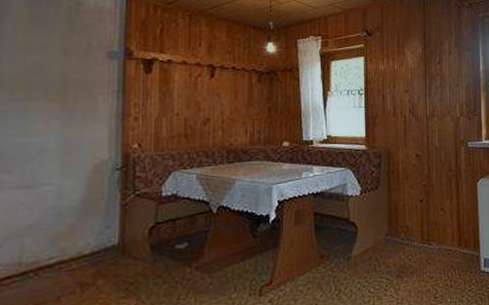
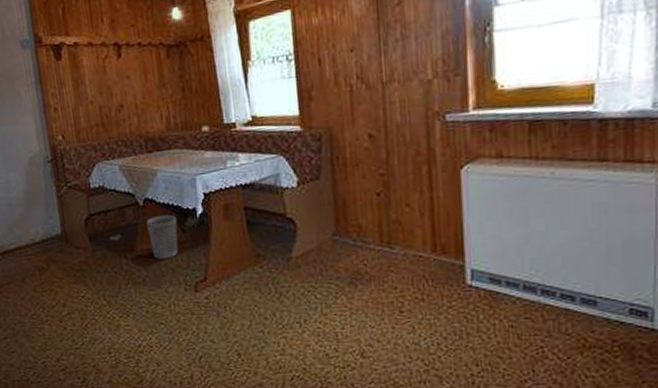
wastebasket: none [218,221,249,266] -> present [147,214,178,259]

